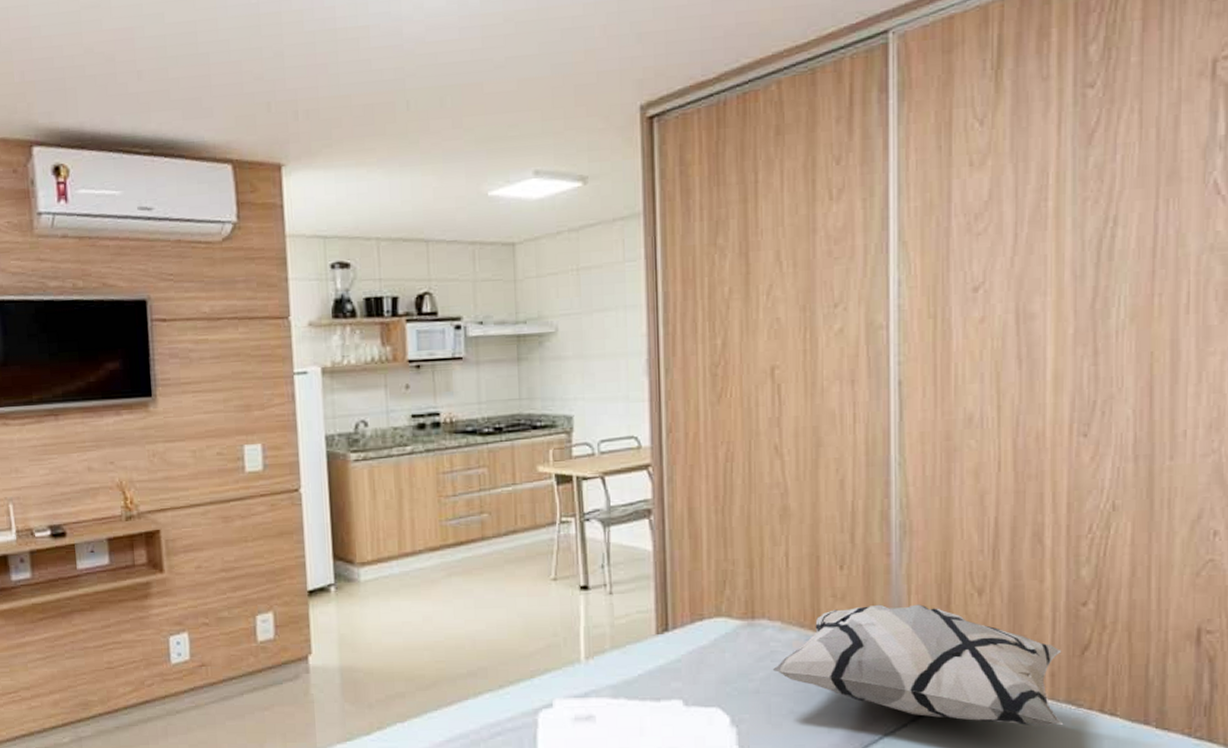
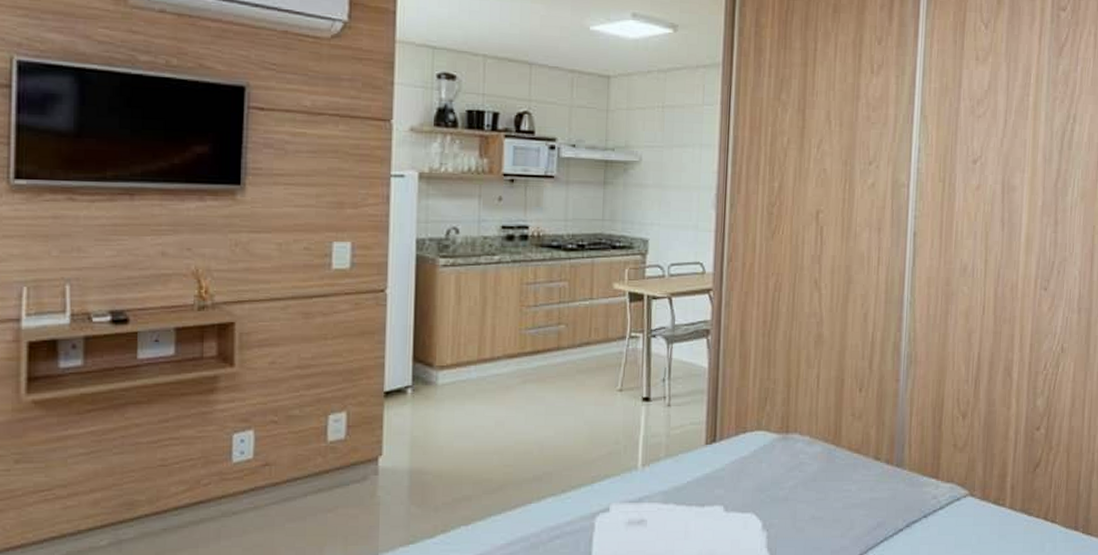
decorative pillow: present [772,604,1063,726] -> none [799,423,1020,531]

